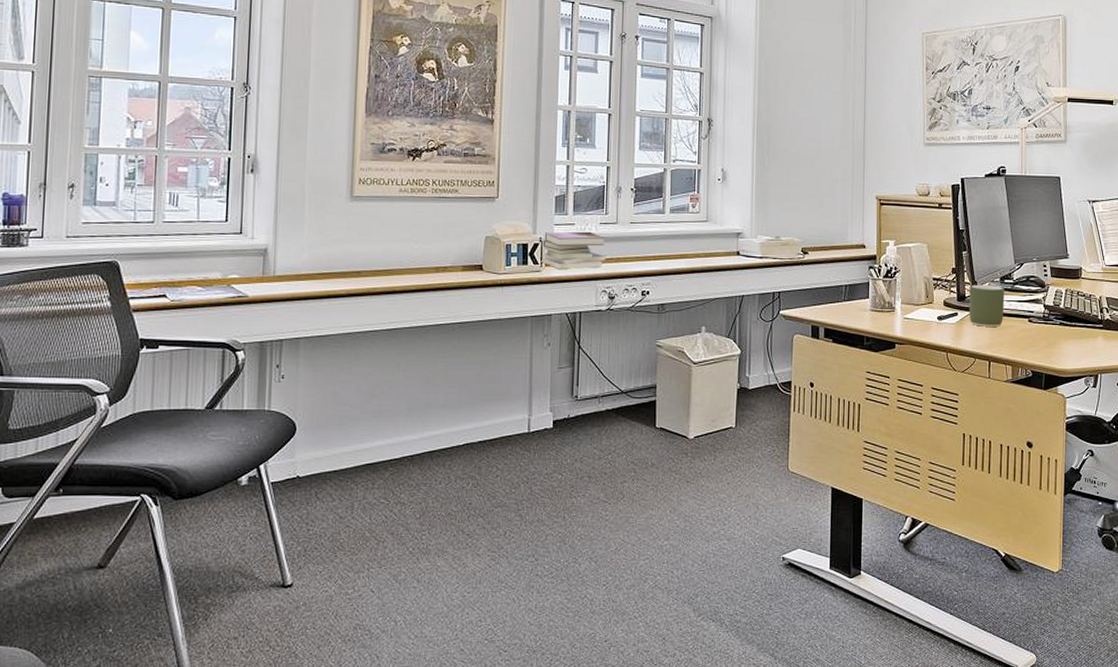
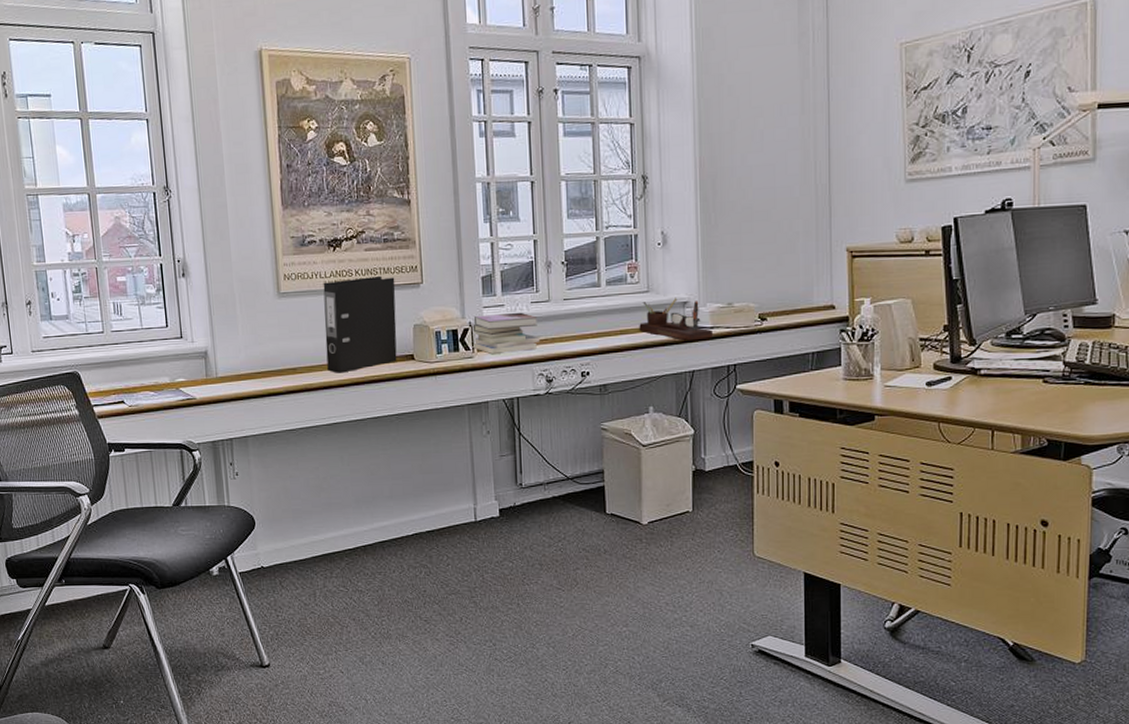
binder: none [393,187,471,279] -> present [323,275,397,373]
desk organizer: none [697,228,762,269] -> present [639,298,714,341]
mug: present [969,284,1005,327] -> none [965,341,1012,391]

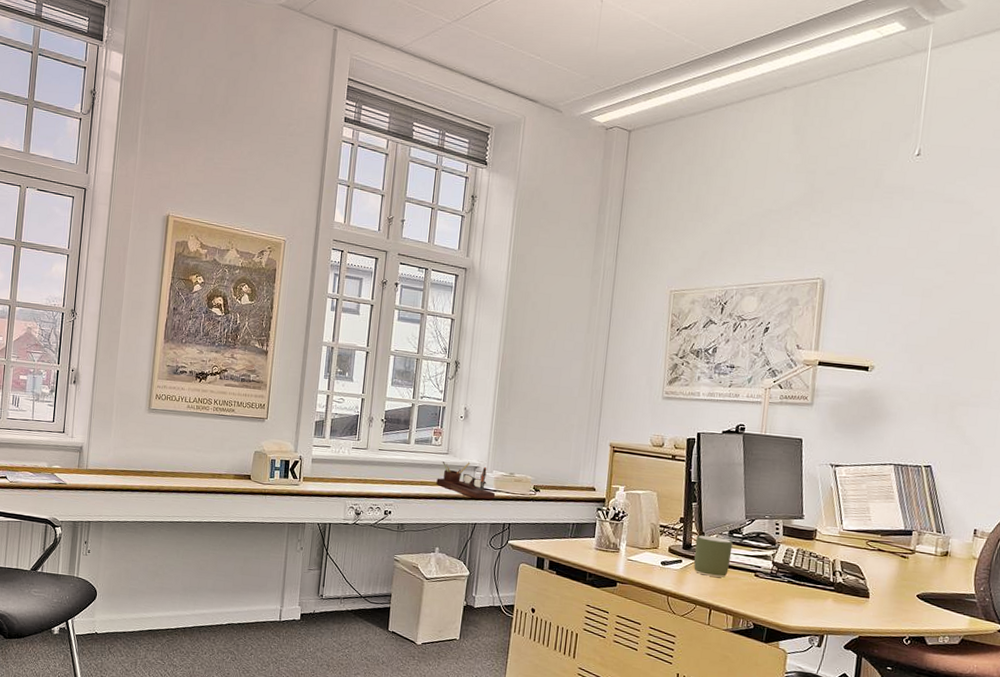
binder: present [323,275,397,373] -> none [178,406,246,482]
books: present [472,312,541,354] -> none [299,451,356,486]
mug: none [965,341,1012,391] -> present [693,535,733,578]

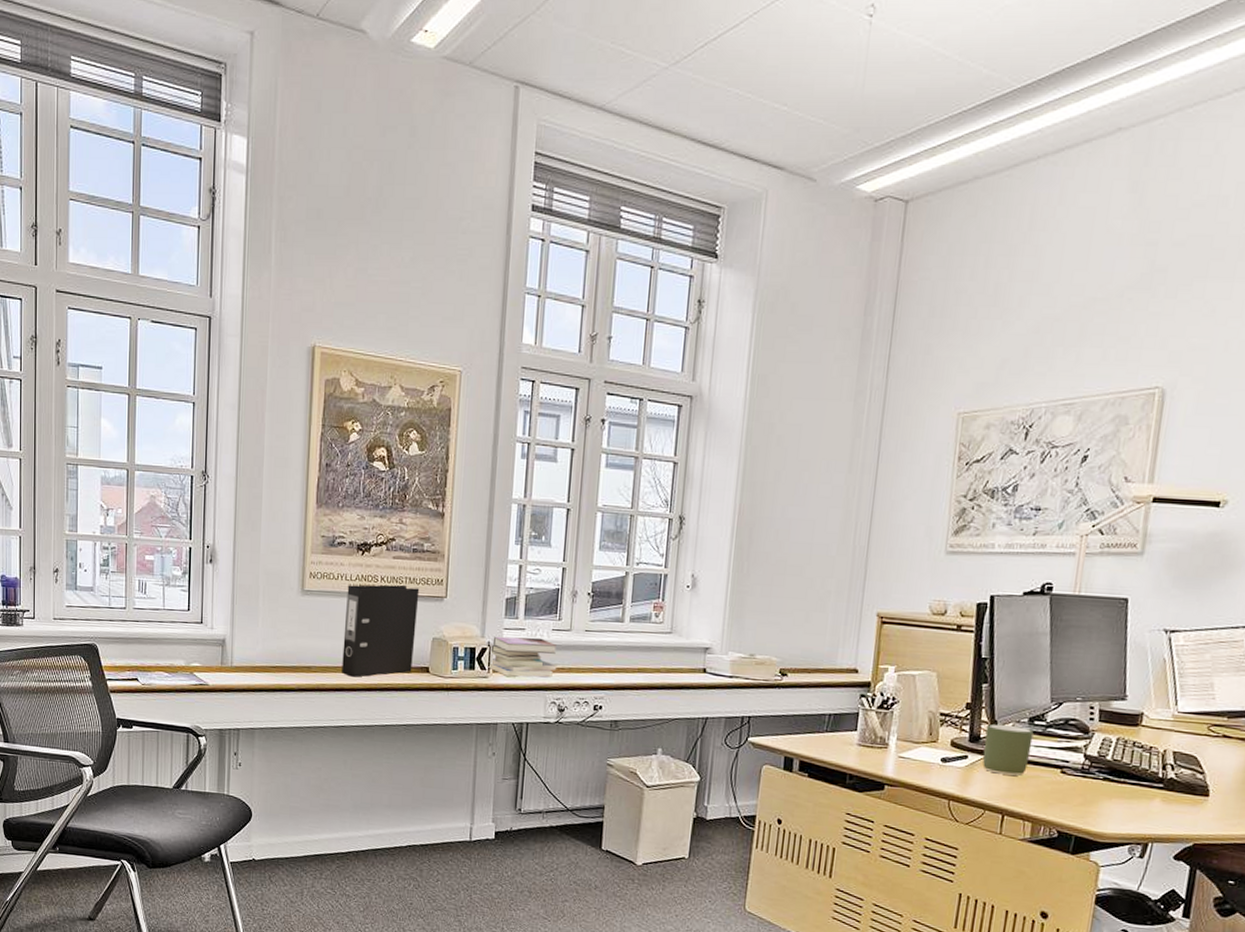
binder: none [178,406,246,482] -> present [342,584,420,677]
books: none [299,451,356,486] -> present [488,636,557,677]
desk organizer: present [436,460,496,500] -> none [657,641,732,688]

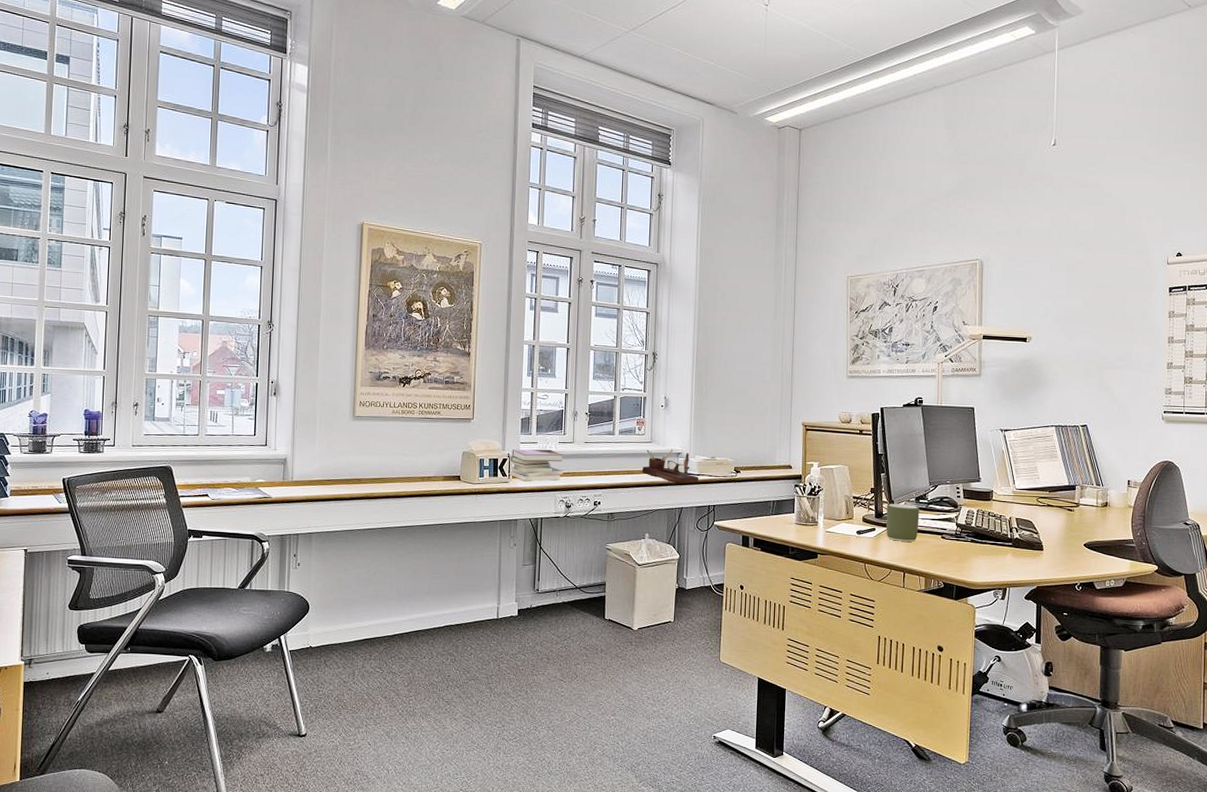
binder: present [342,584,420,677] -> none [387,410,451,486]
desk organizer: none [657,641,732,688] -> present [642,449,699,484]

